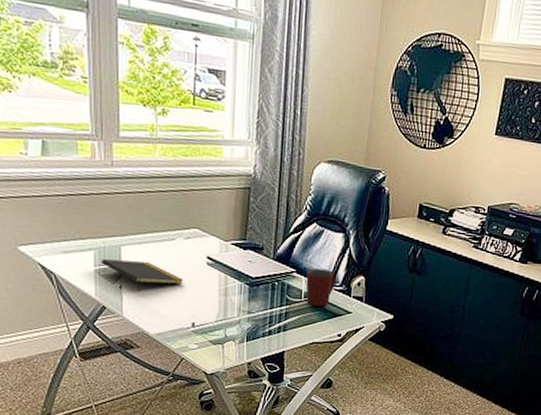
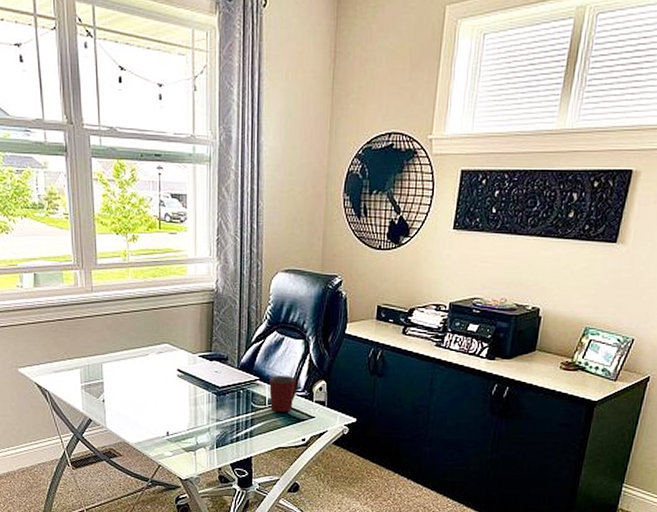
notepad: present [102,259,183,292] -> none [87,376,157,405]

